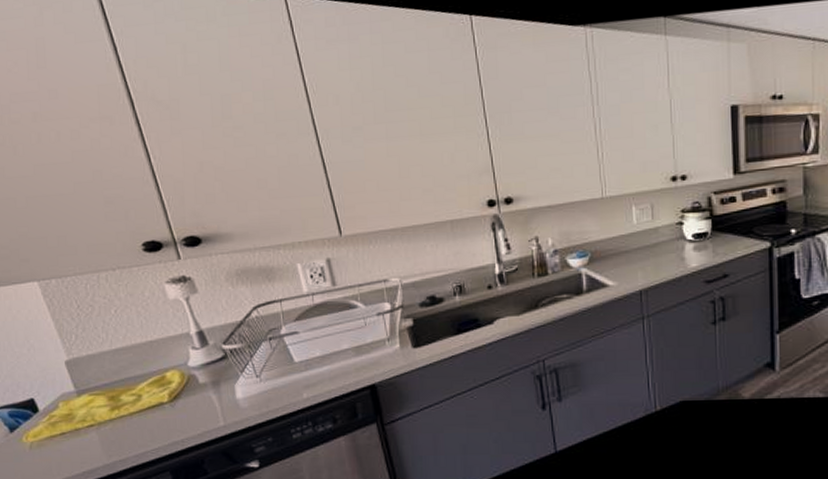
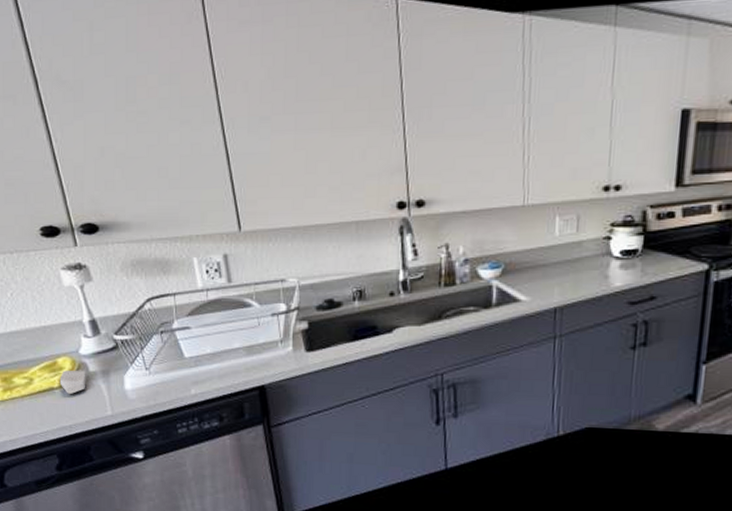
soap bar: none [169,382,197,409] -> present [59,370,86,395]

